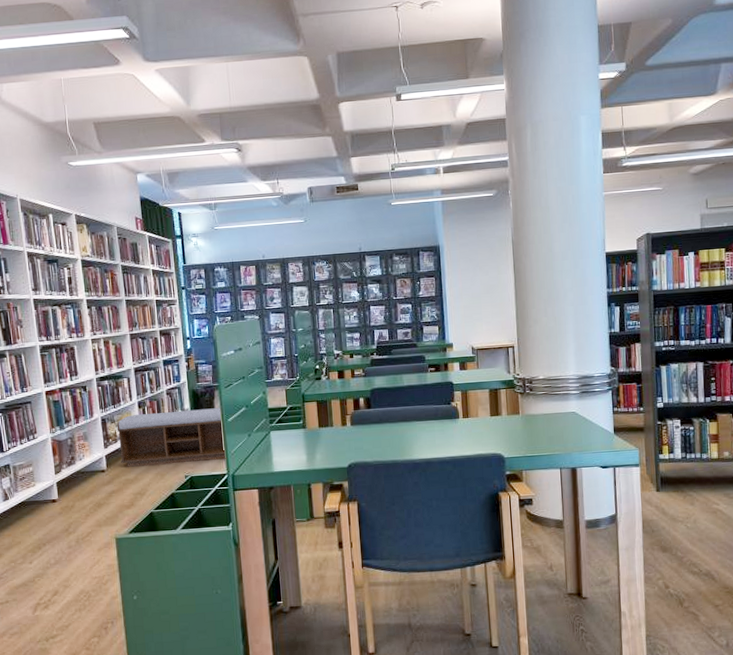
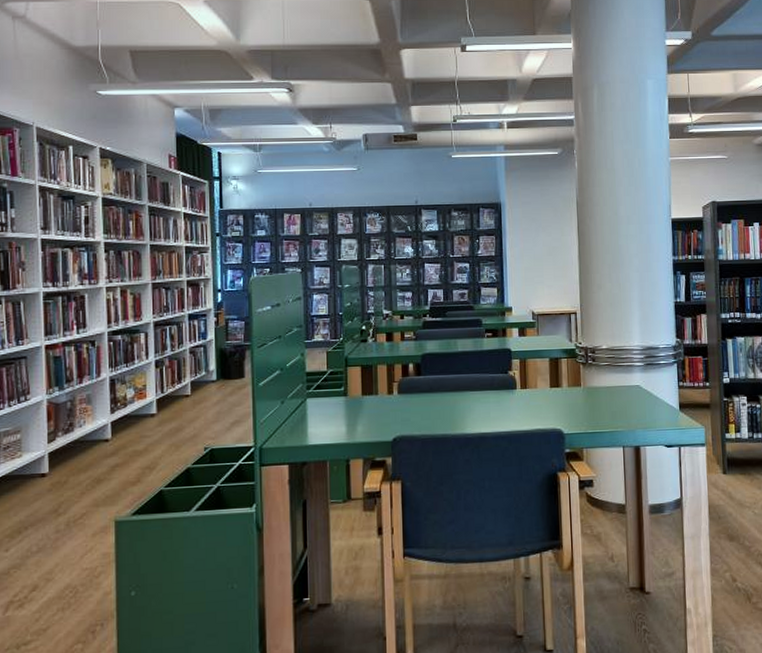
bench: present [116,408,227,467] -> none [128,370,255,436]

